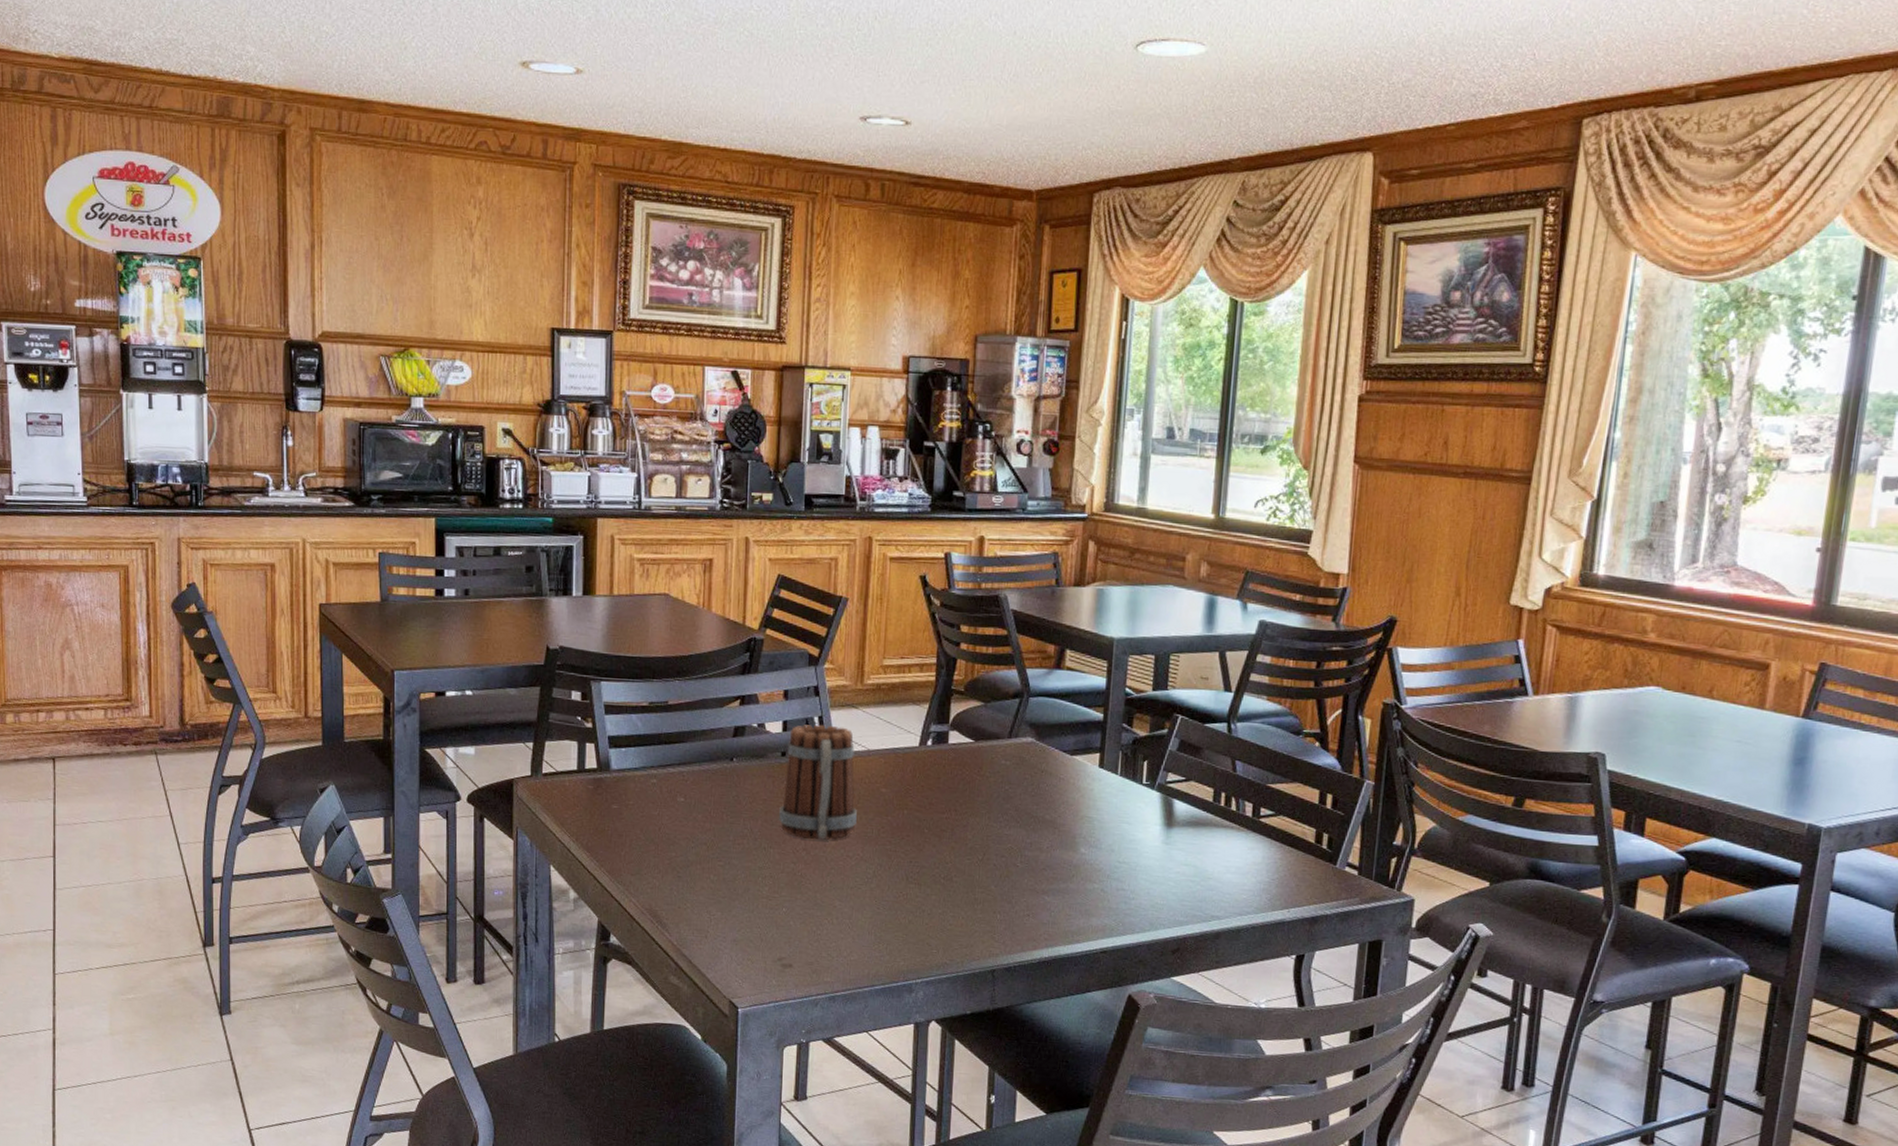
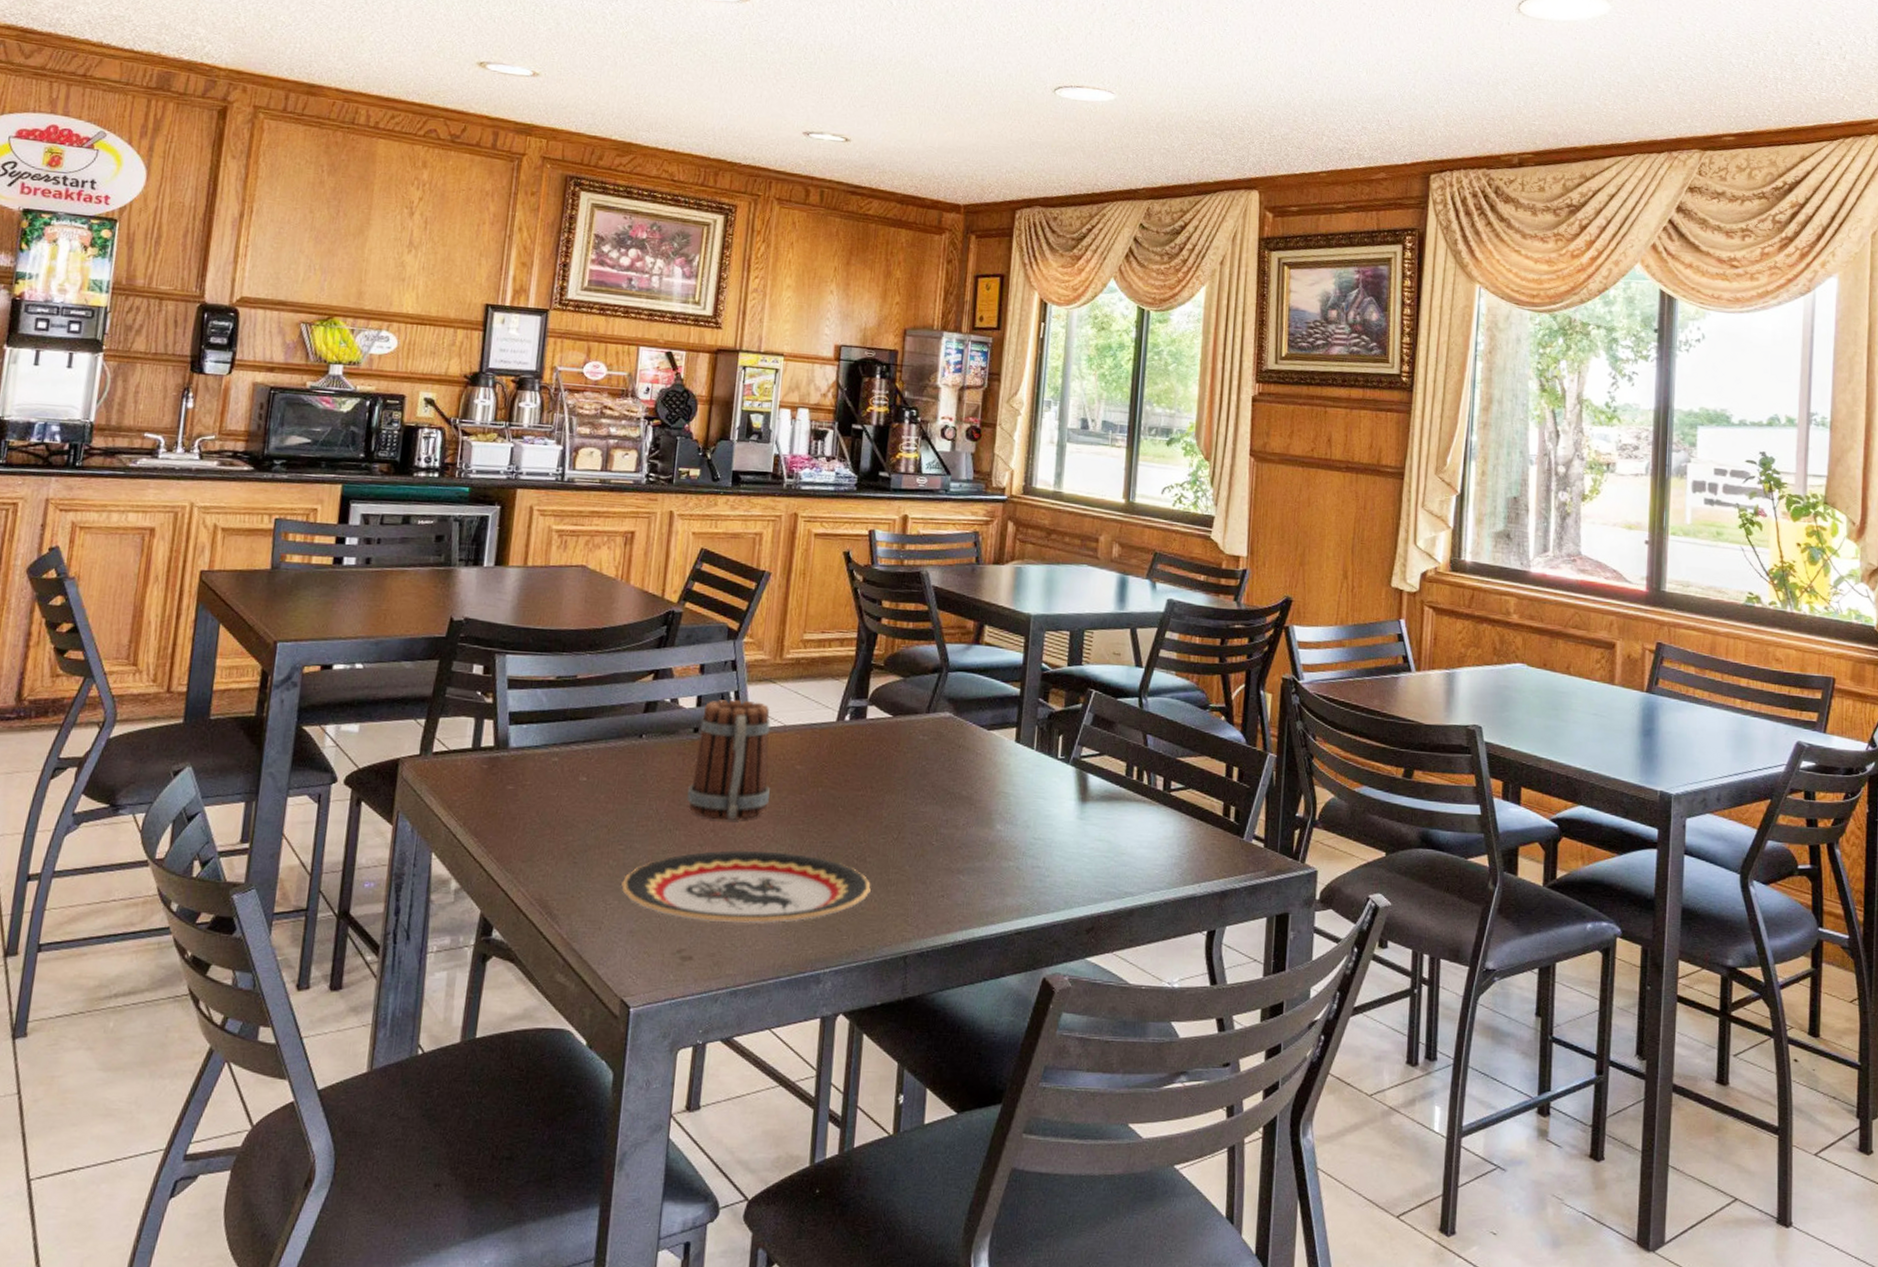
plate: none [723,868,958,936] -> present [621,850,871,923]

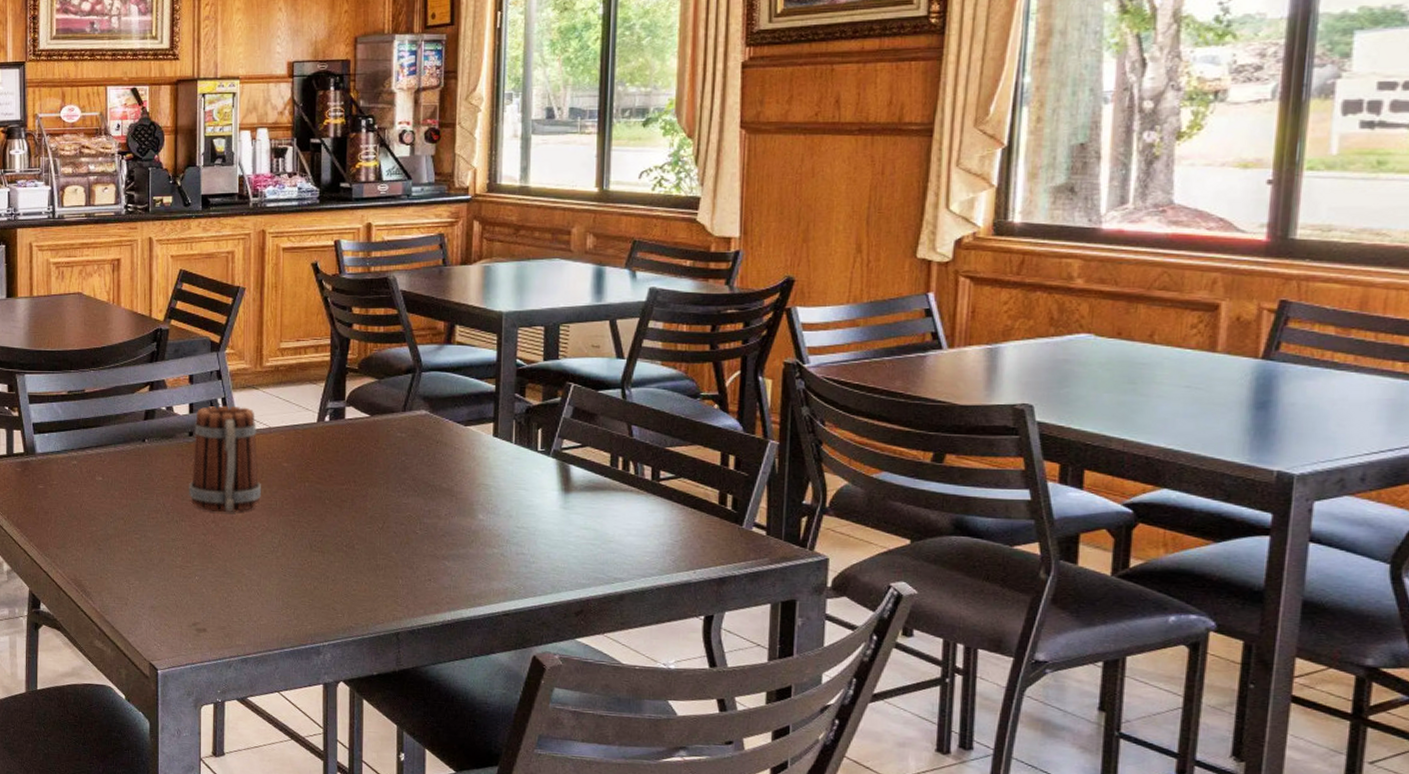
plate: present [621,850,871,923] -> none [140,539,361,602]

